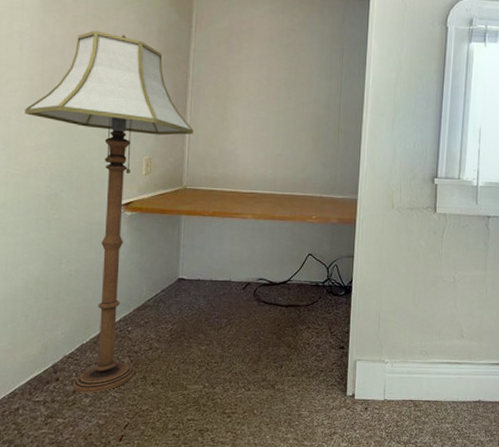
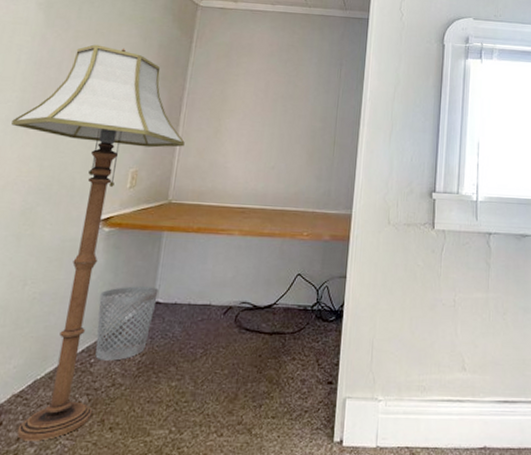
wastebasket: none [129,264,182,329] -> present [95,286,159,361]

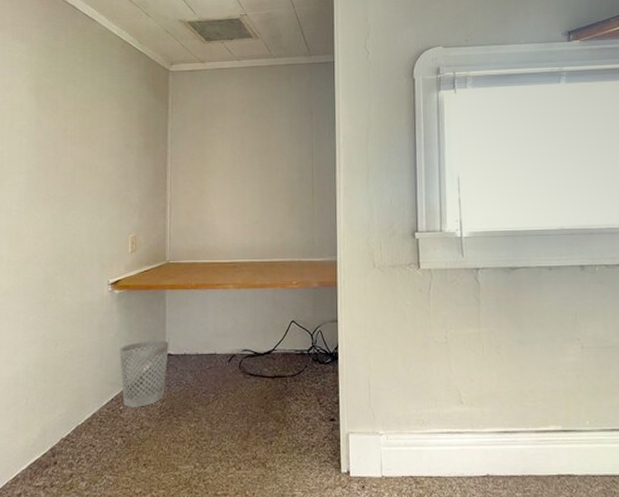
floor lamp: present [11,44,185,441] -> none [24,121,174,477]

